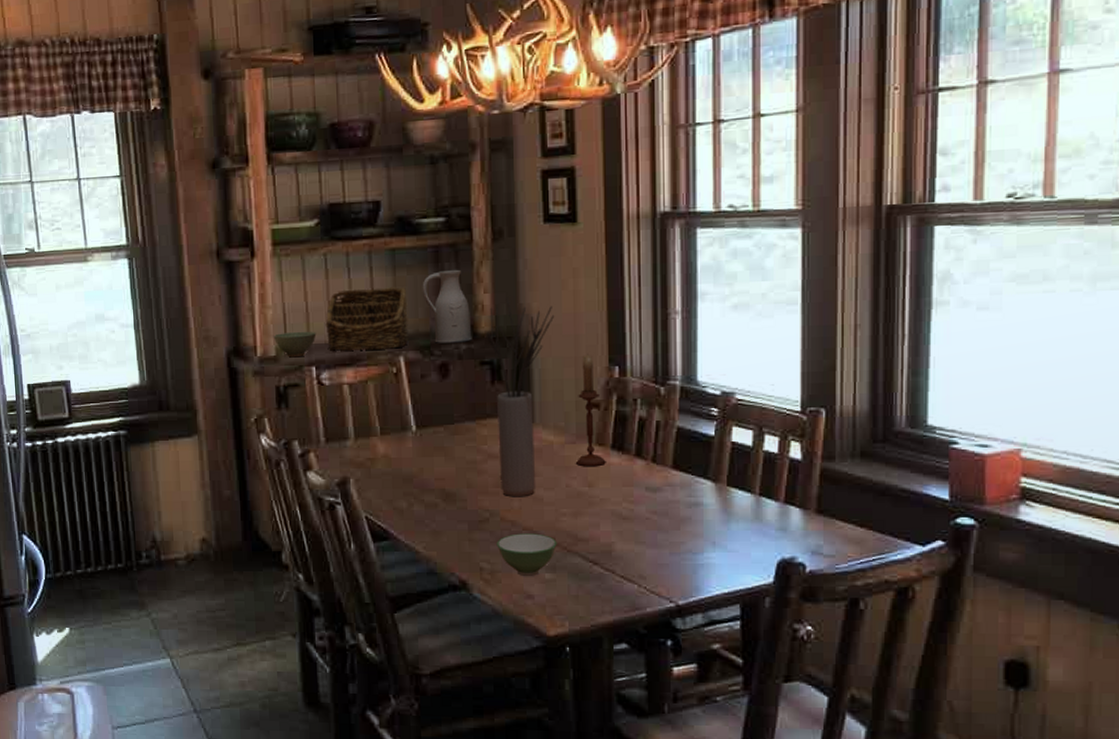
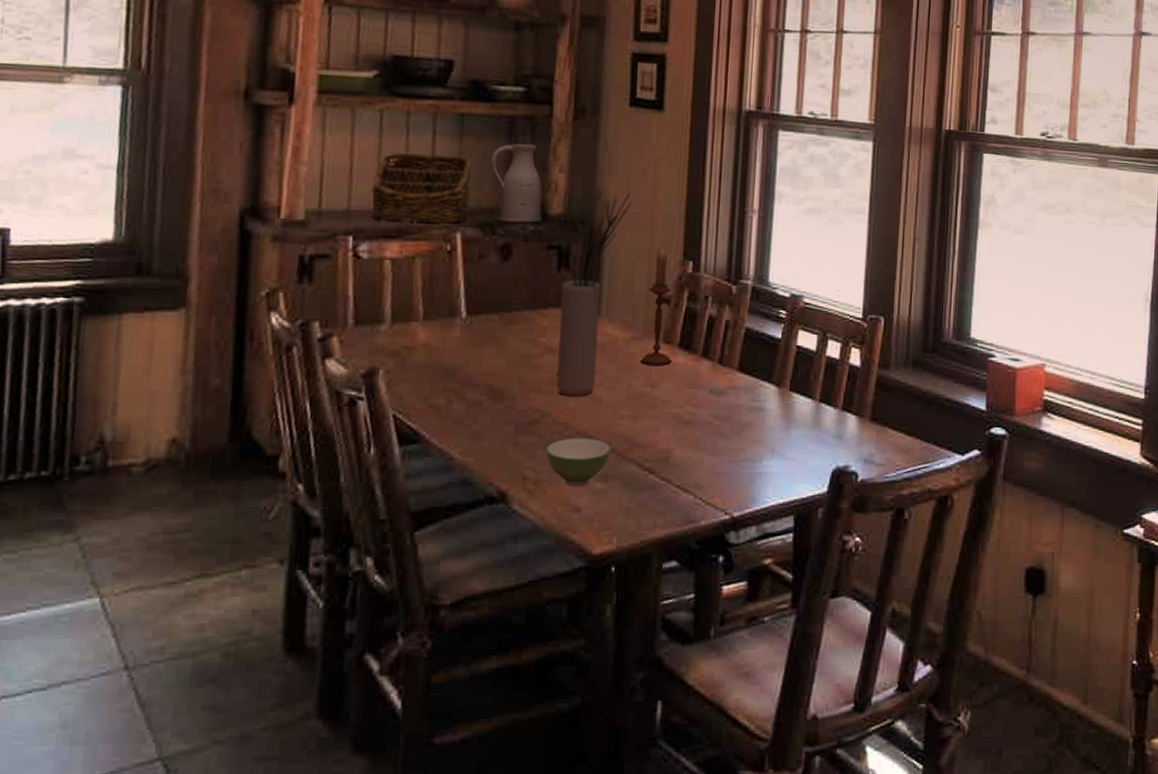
bowl: present [273,331,317,358] -> none [304,193,359,224]

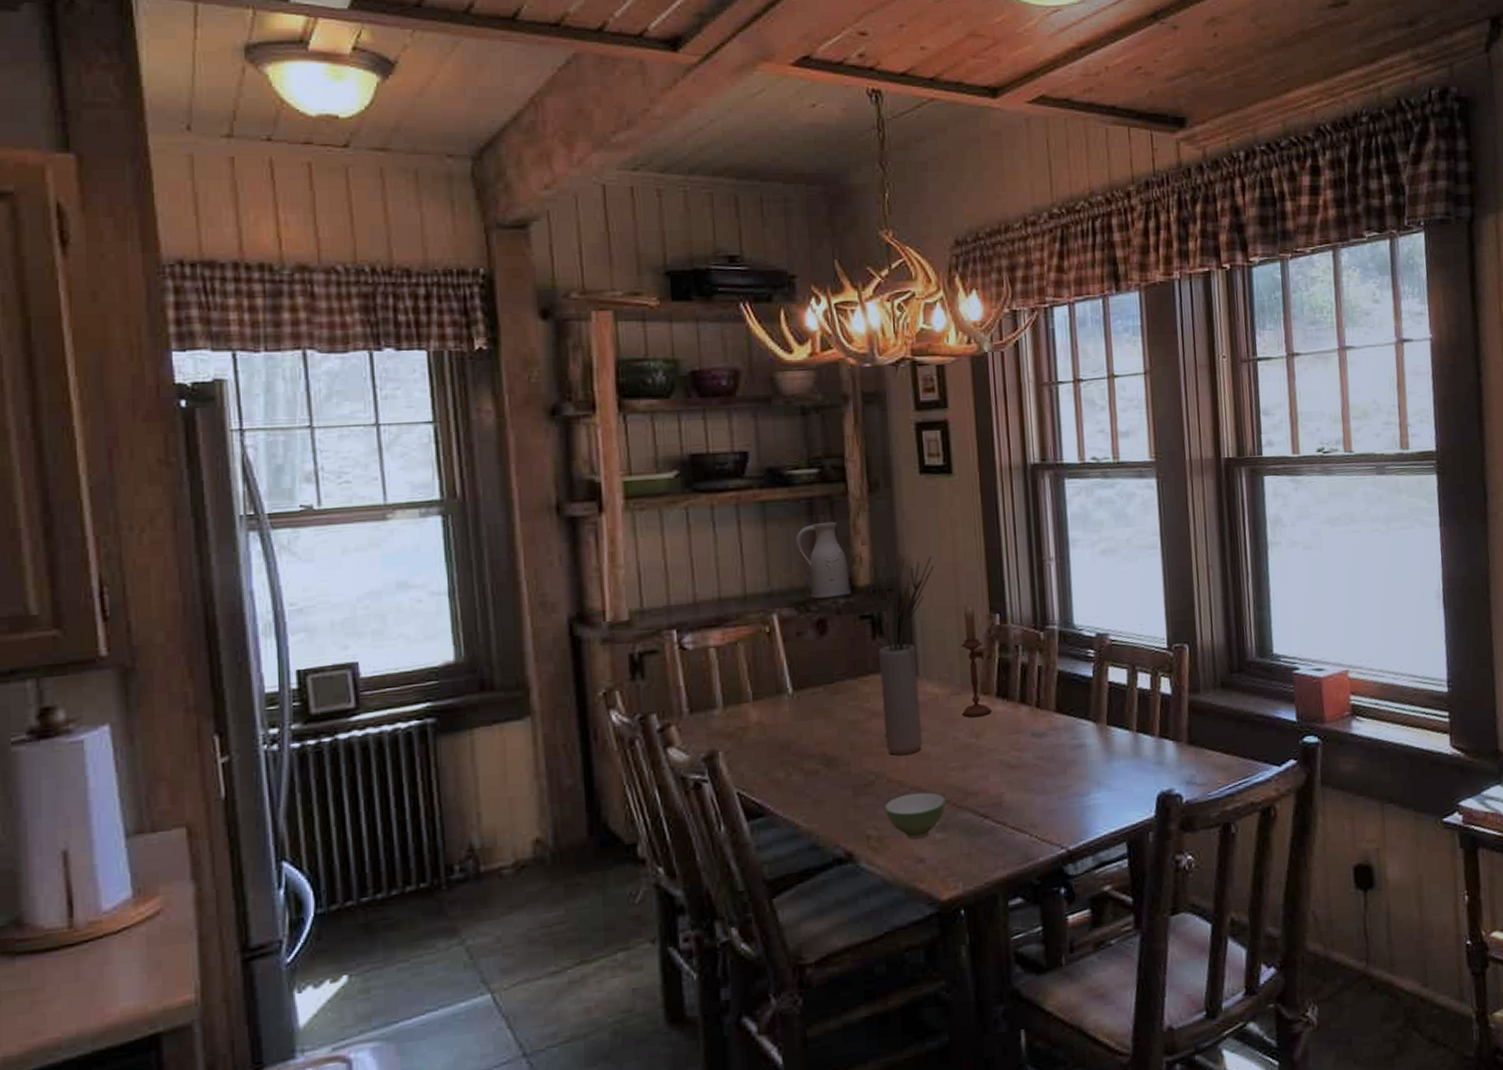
basket: present [371,153,473,224] -> none [687,540,782,612]

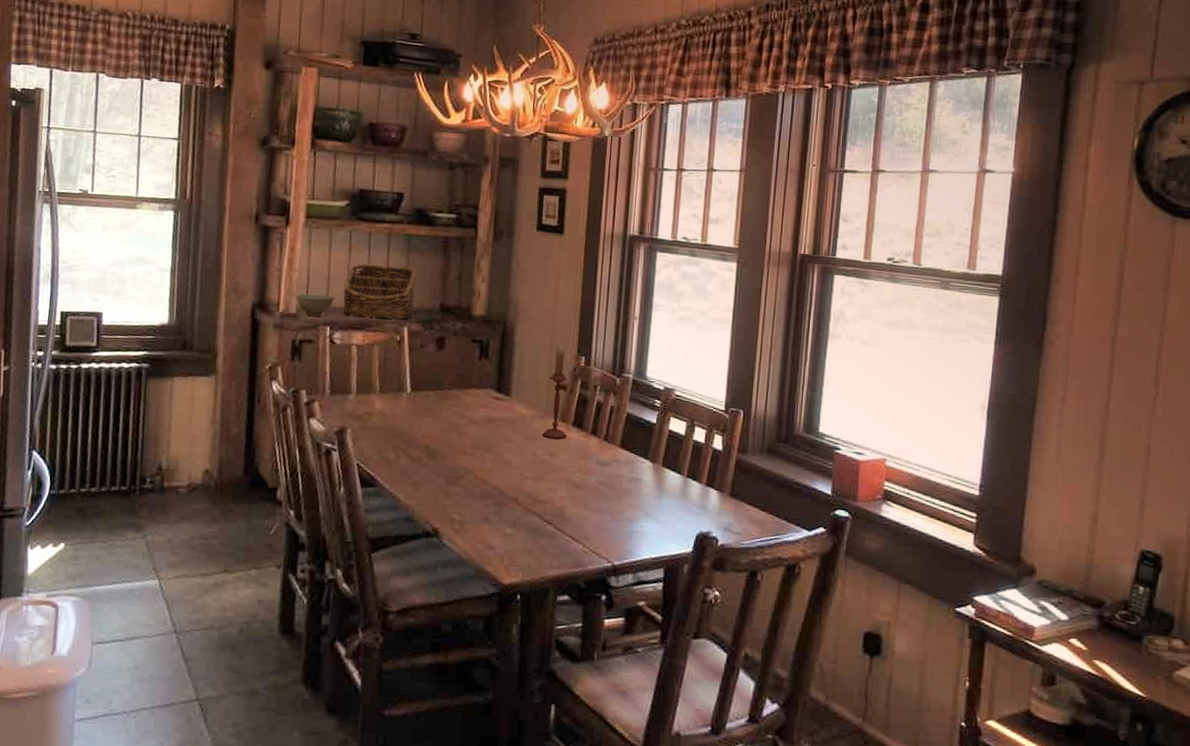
bowl: none [625,591,677,622] -> present [296,294,335,317]
basket: none [687,540,782,612] -> present [343,264,416,320]
ceramic pitcher: present [795,521,851,599] -> none [430,259,469,322]
vase: present [865,548,935,756] -> none [477,288,538,460]
bowl: present [884,791,947,840] -> none [468,491,520,531]

